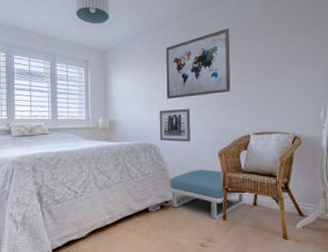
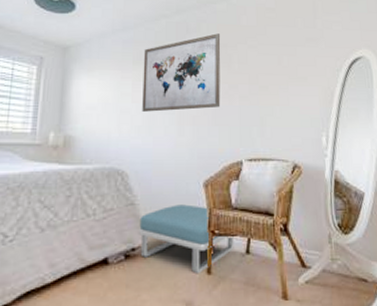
wall art: present [159,108,191,142] -> none [129,124,171,168]

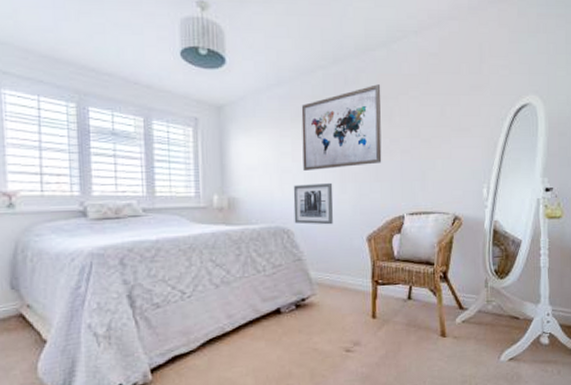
wall art: none [129,124,171,168] -> present [293,182,334,225]
footstool: present [139,204,234,275] -> none [307,258,397,319]

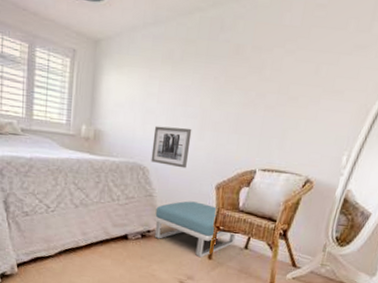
wall art: present [301,84,382,171] -> none [166,33,258,116]
footstool: none [307,258,397,319] -> present [154,201,236,258]

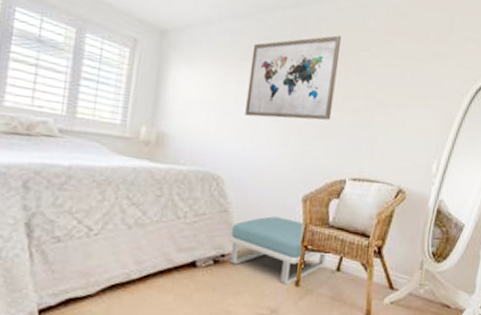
wall art: present [151,126,192,169] -> none [226,129,275,178]
wall art: none [166,33,258,116] -> present [245,35,342,120]

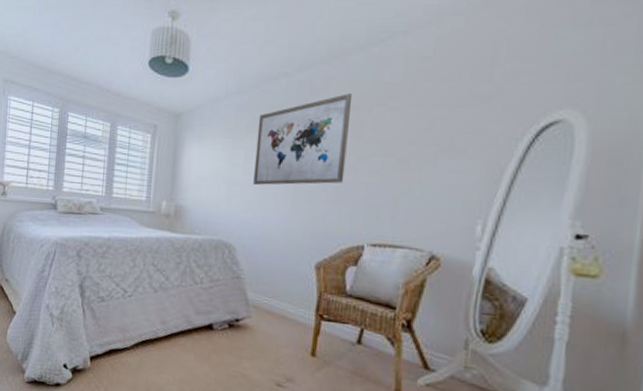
footstool: present [229,216,326,286] -> none [243,283,345,355]

